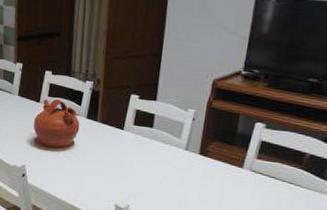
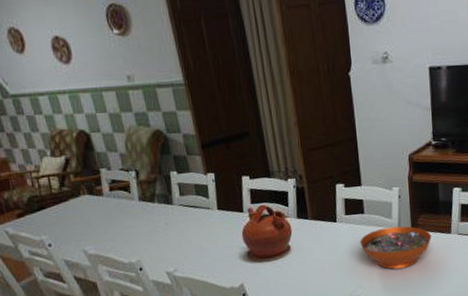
decorative bowl: none [142,146,220,191] -> present [360,226,432,270]

